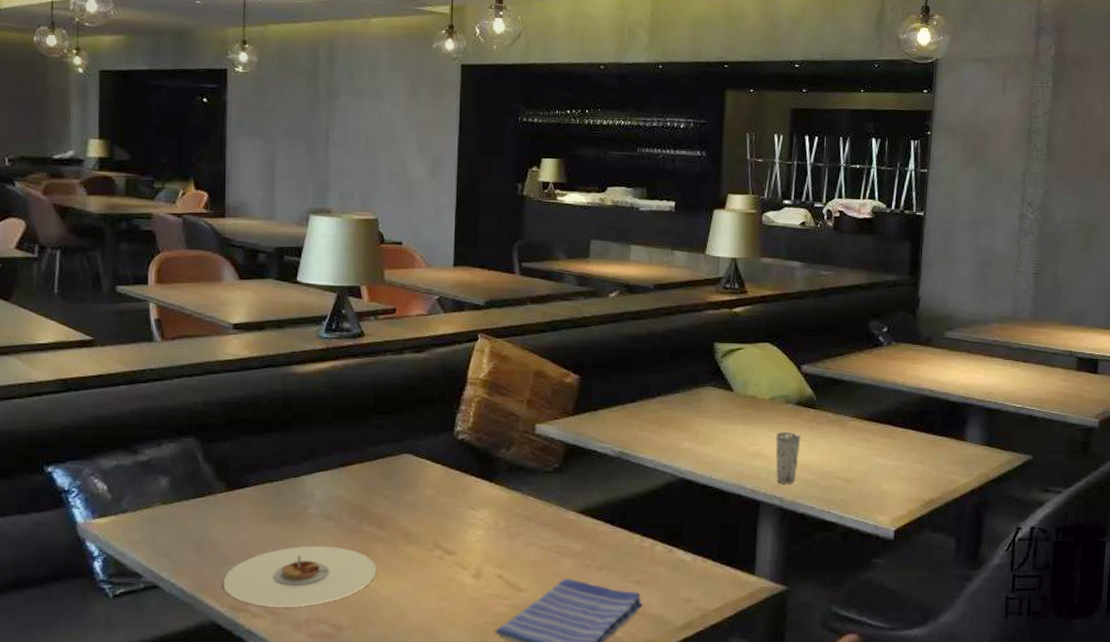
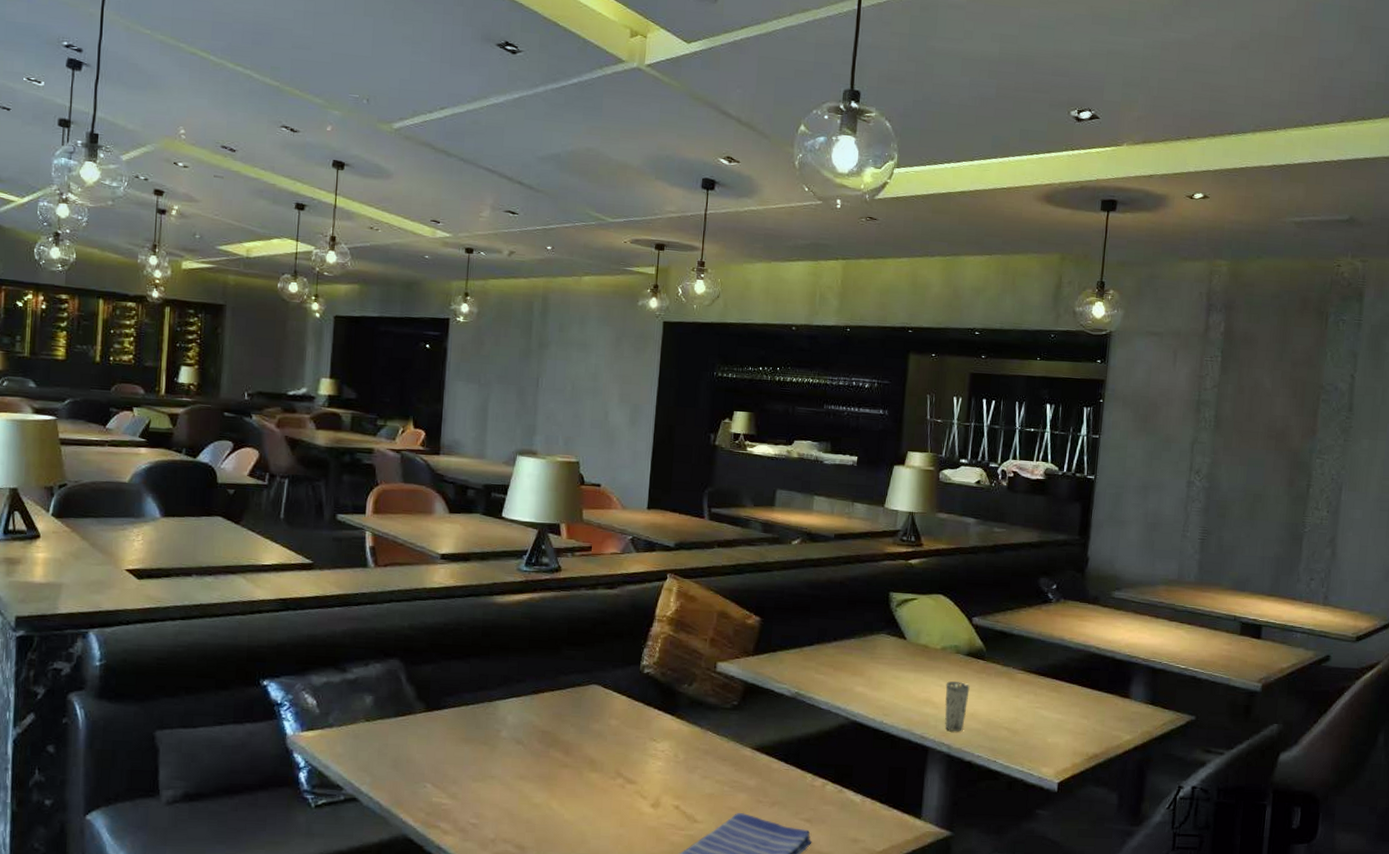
plate: present [223,546,377,607] -> none [417,768,561,826]

